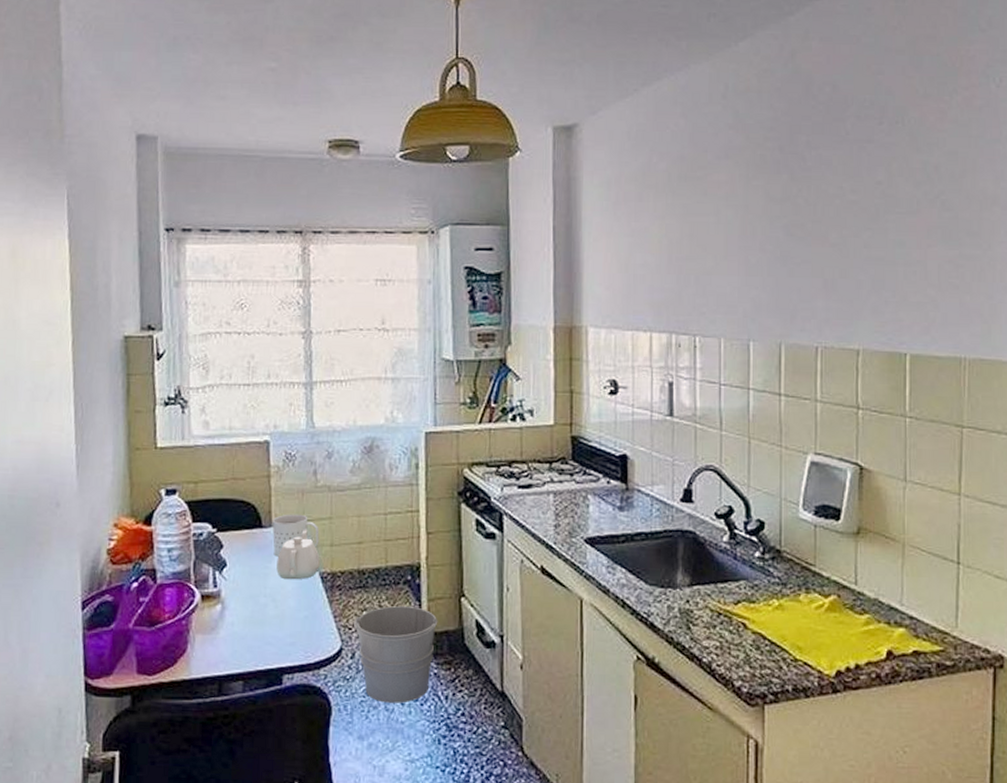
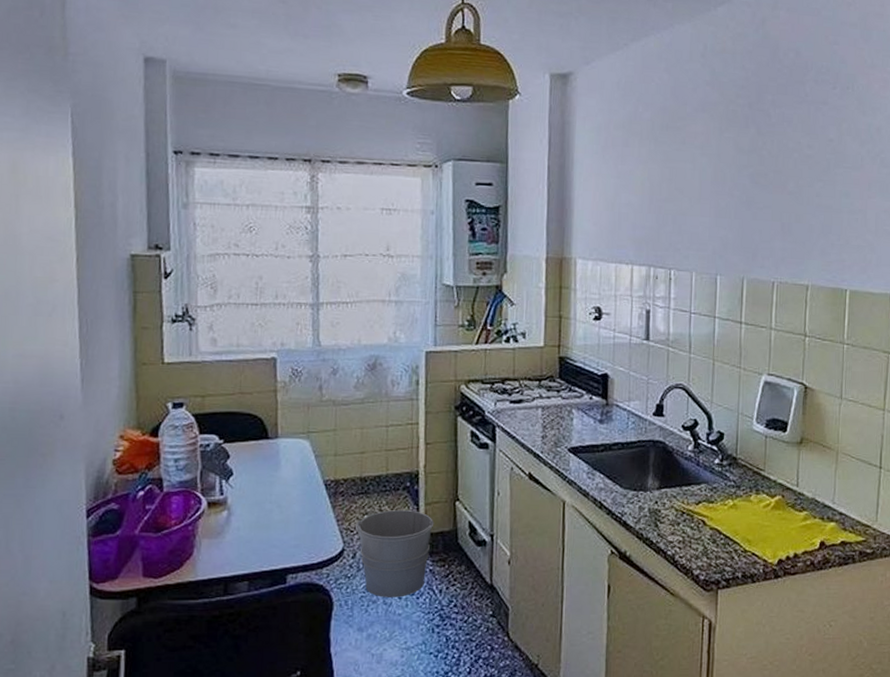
mug: present [272,514,320,557] -> none [278,426,324,466]
teapot: present [276,529,321,580] -> none [282,440,325,487]

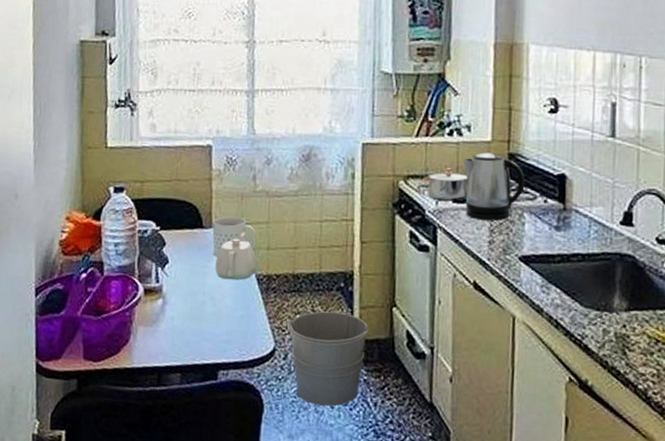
mug: none [278,426,324,466] -> present [212,216,257,257]
teapot: none [282,440,325,487] -> present [215,231,258,280]
cooking pot: none [481,372,524,402] -> present [421,168,469,201]
kettle: none [519,356,574,417] -> present [463,152,525,221]

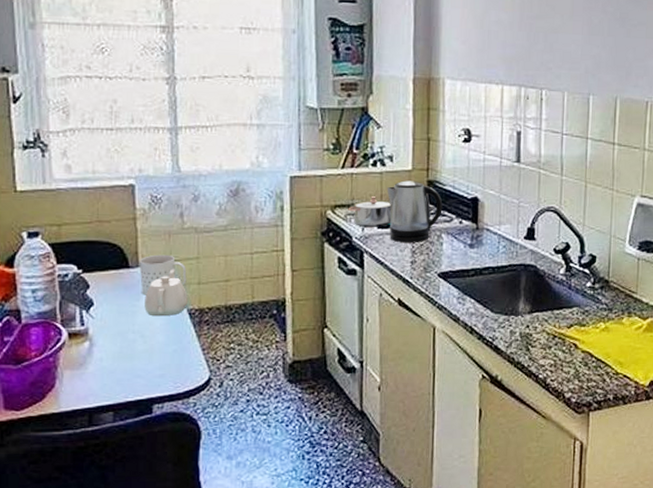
bucket: present [287,311,370,407] -> none [222,338,303,425]

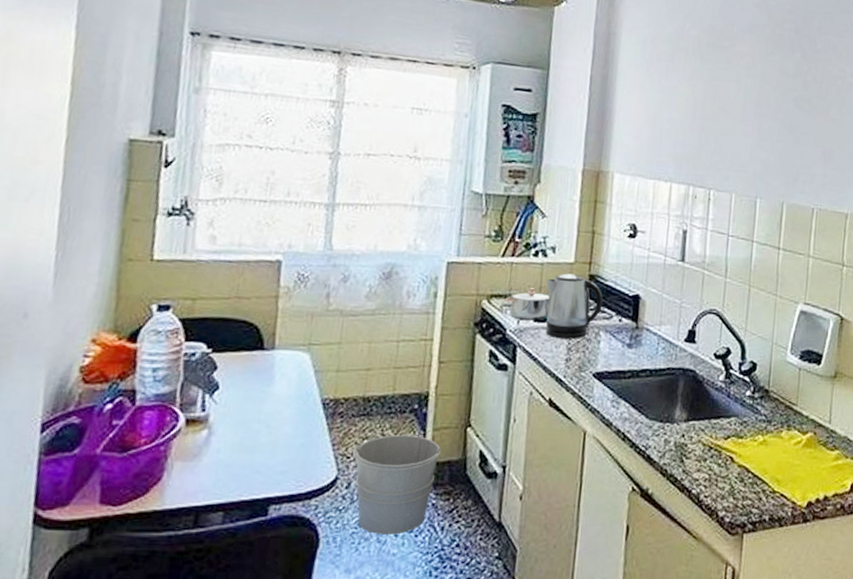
mug: present [139,254,187,295] -> none [273,337,326,381]
teapot: present [144,268,189,317] -> none [274,353,325,406]
bucket: none [222,338,303,425] -> present [353,435,442,535]

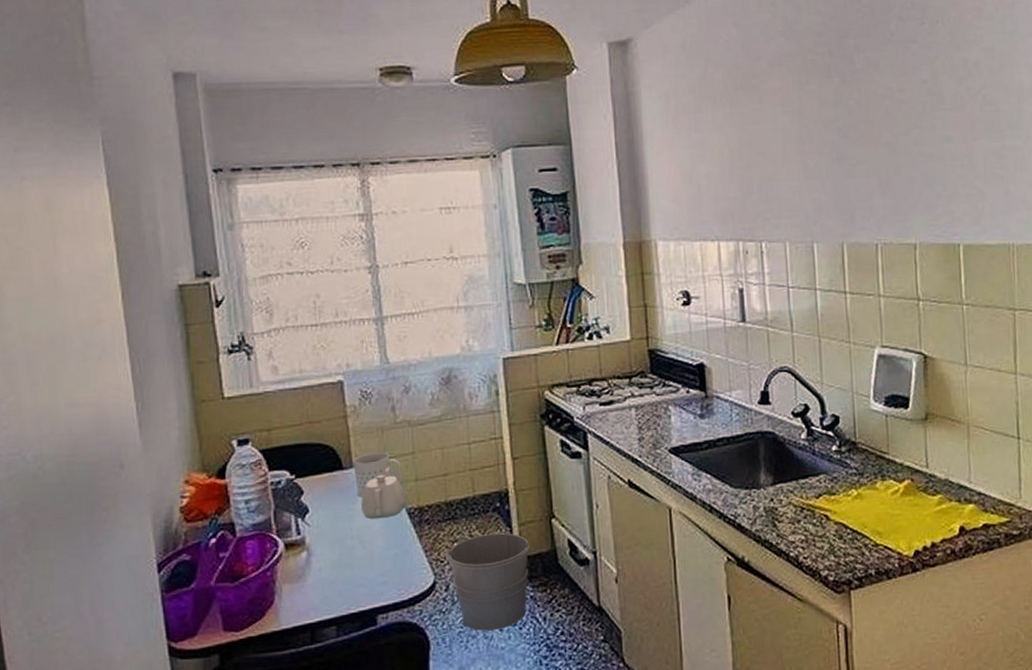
mug: none [273,337,326,381] -> present [353,452,403,497]
teapot: none [274,353,325,406] -> present [361,466,407,519]
cooking pot: present [504,288,550,321] -> none [566,372,614,405]
kettle: present [545,273,603,339] -> none [605,351,667,419]

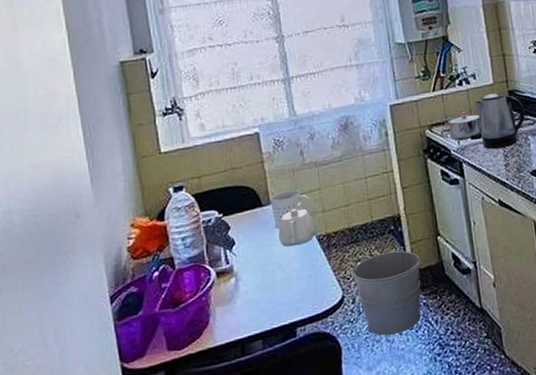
cooking pot: none [566,372,614,405] -> present [443,112,483,140]
kettle: none [605,351,667,419] -> present [474,92,525,149]

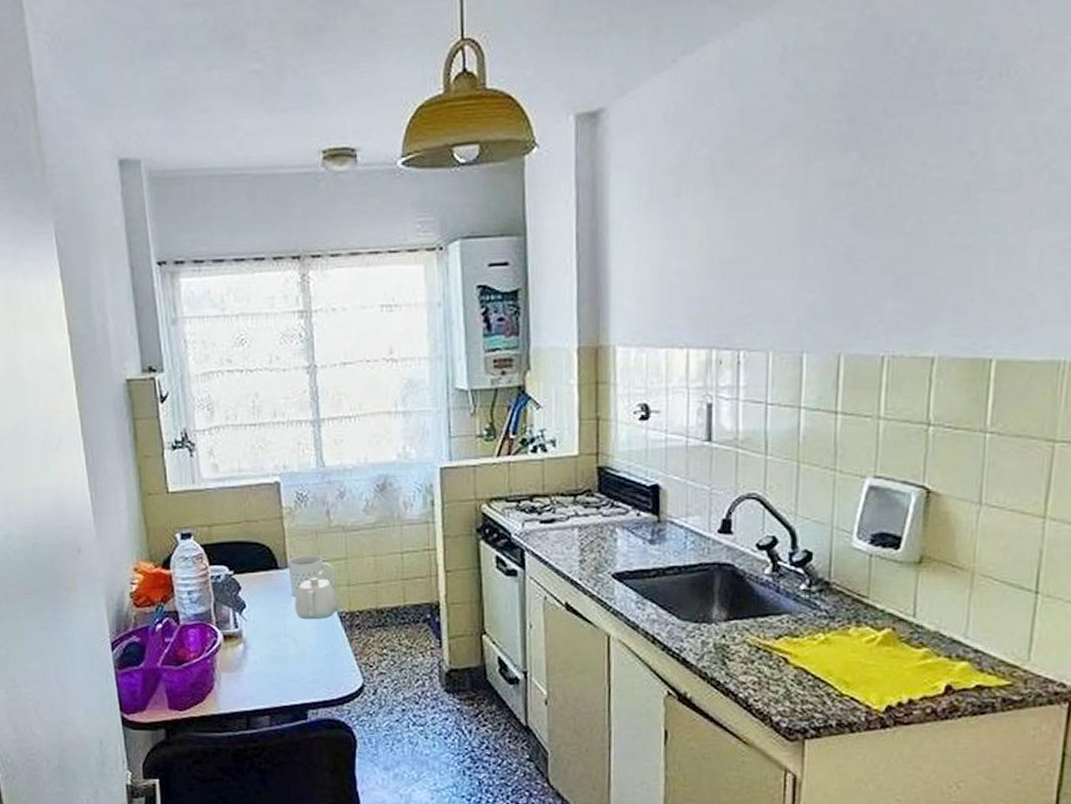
bucket: present [351,251,421,336] -> none [375,644,460,737]
cooking pot: present [443,112,483,140] -> none [505,487,556,522]
kettle: present [474,92,525,149] -> none [549,468,616,538]

